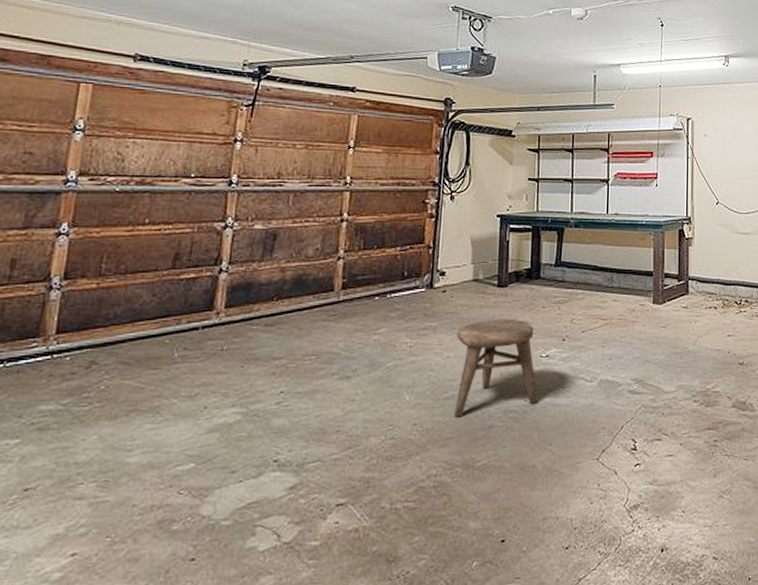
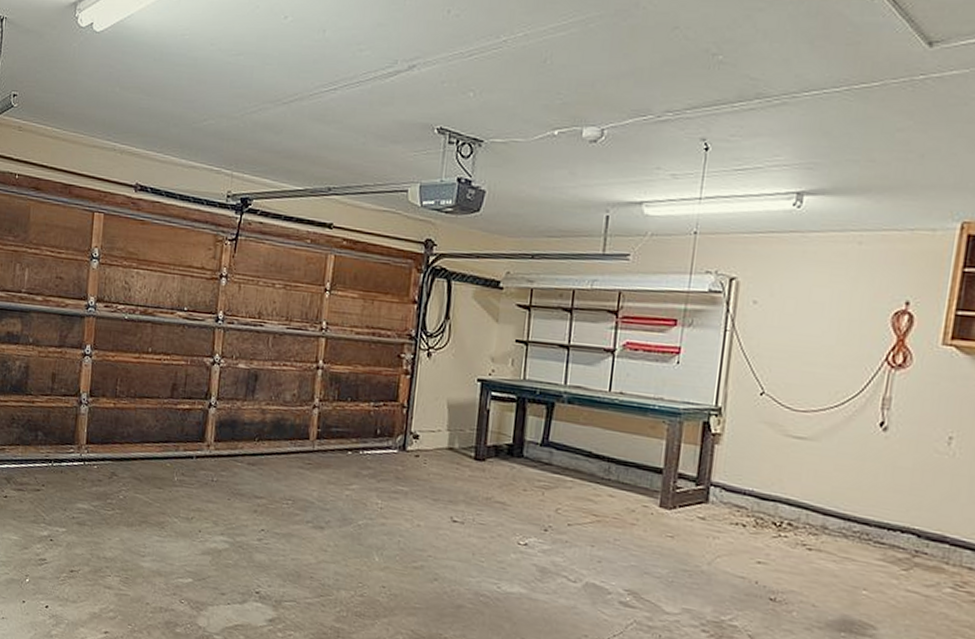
stool: present [454,319,538,417] -> none [423,493,513,594]

